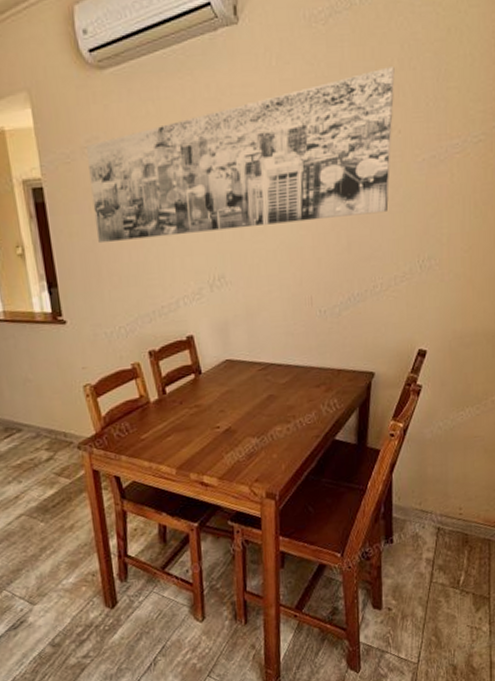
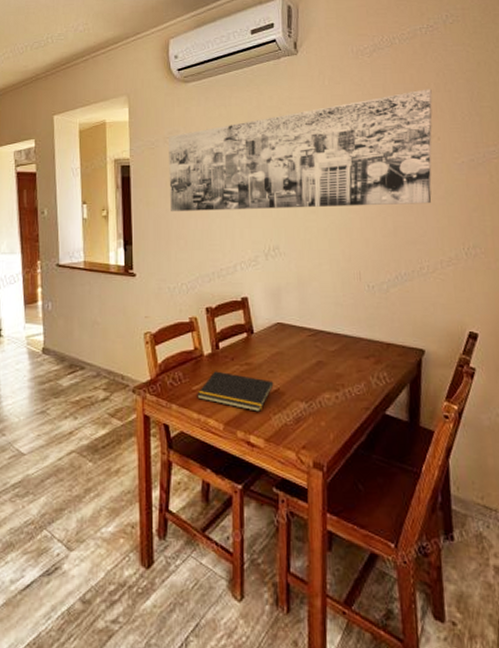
notepad: none [146,416,225,453] -> present [197,371,274,412]

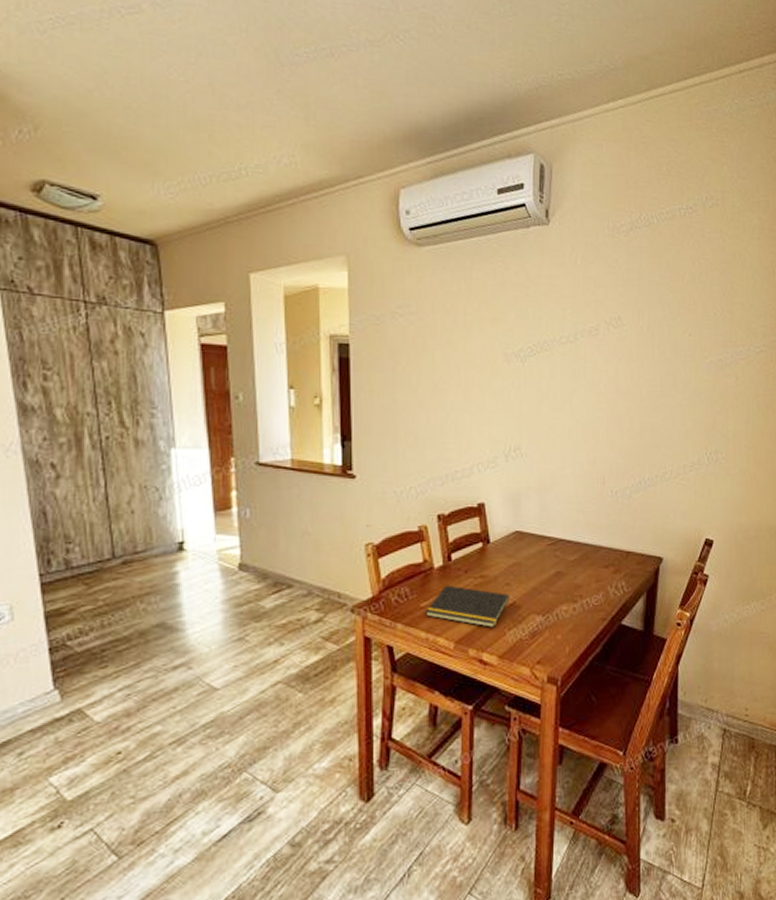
wall art: present [169,89,433,212] -> none [397,278,687,405]

